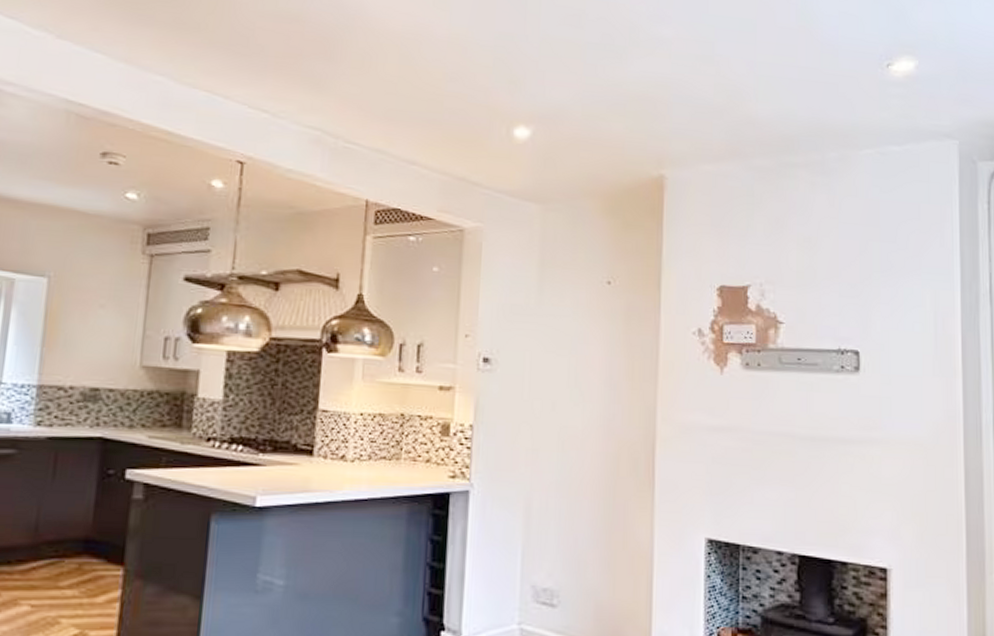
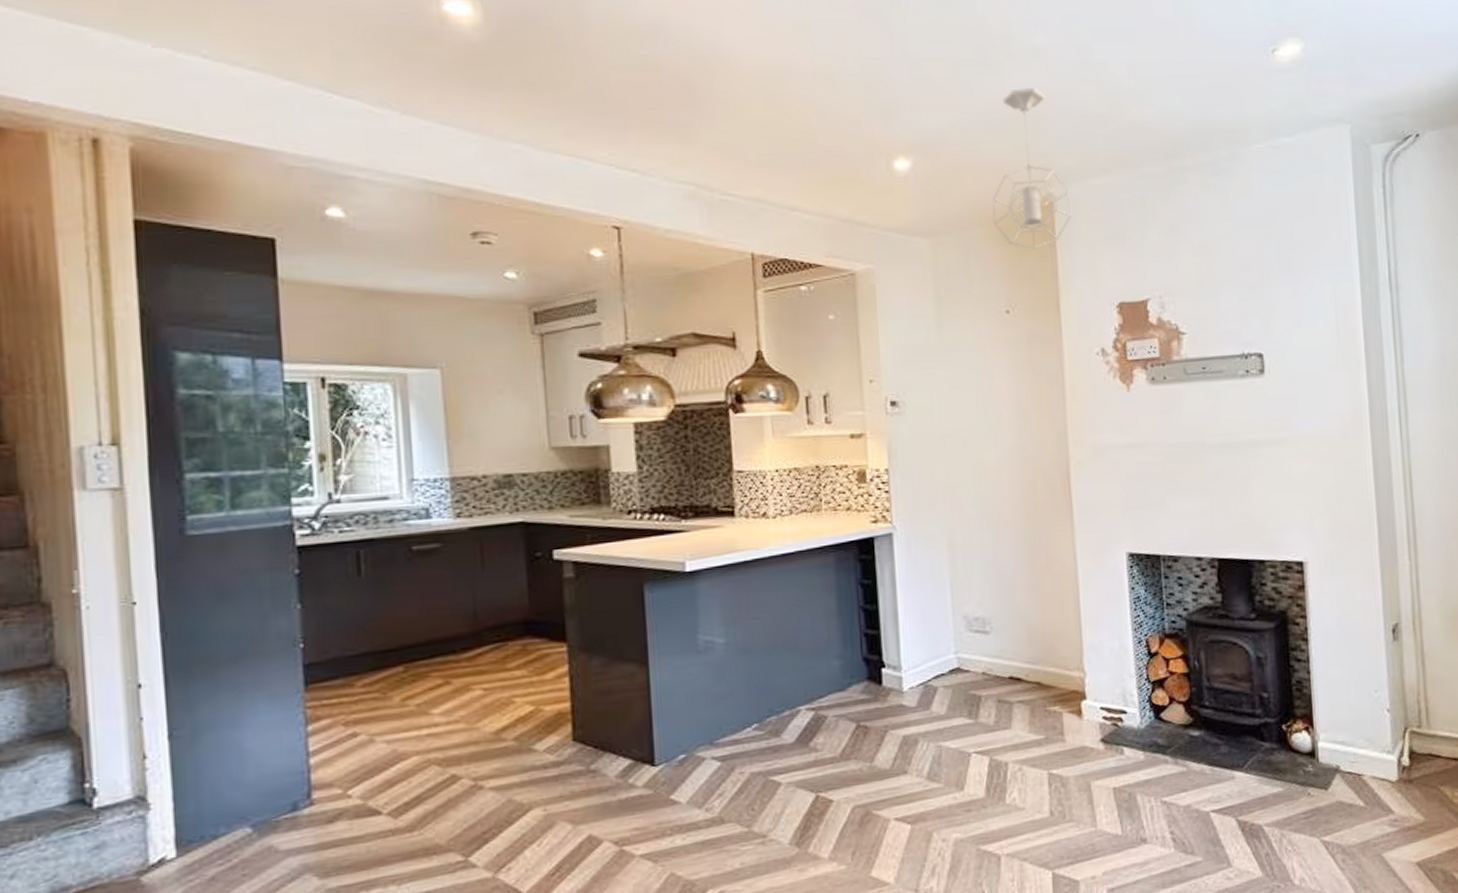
pendant light: none [603,74,682,226] -> present [992,87,1072,250]

